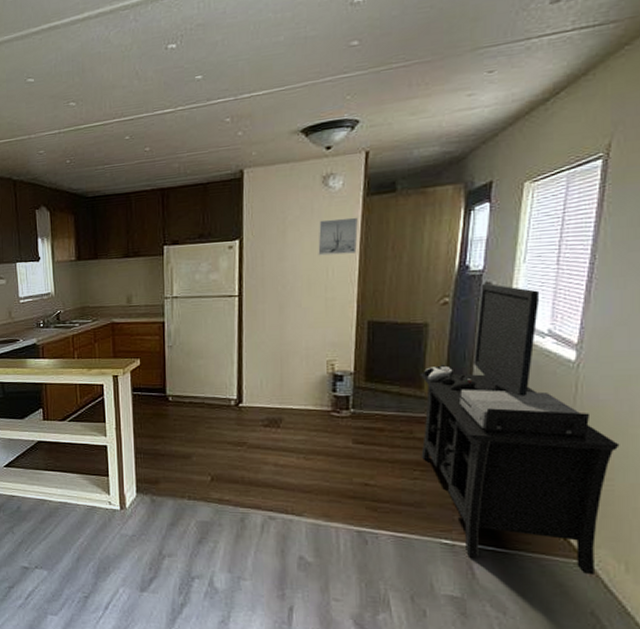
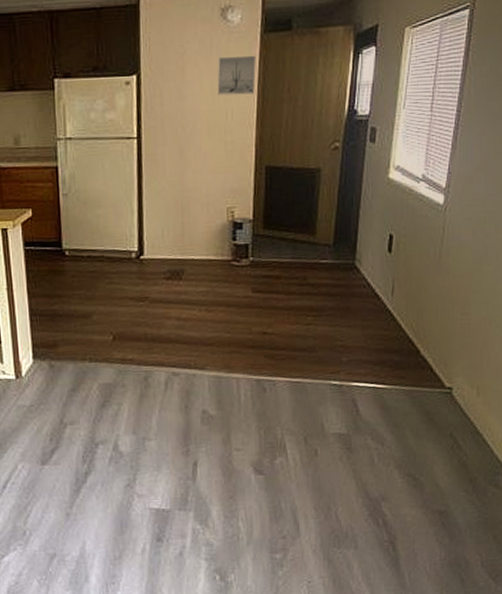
media console: present [419,283,620,576] -> none [313,128,476,402]

